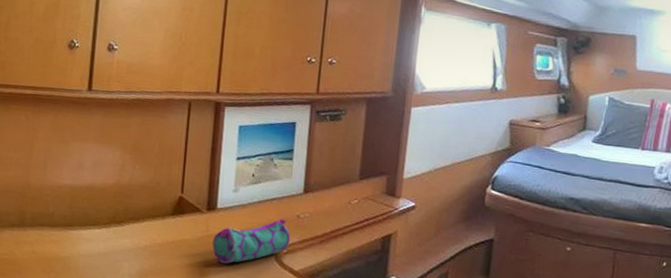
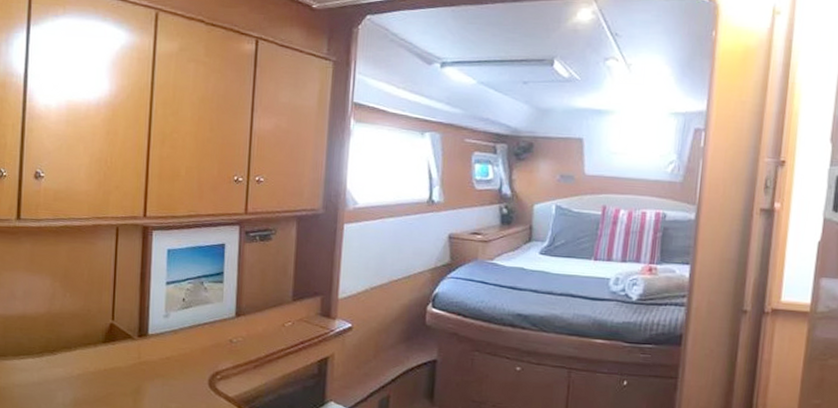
pencil case: present [212,218,290,265] -> none [145,343,223,392]

